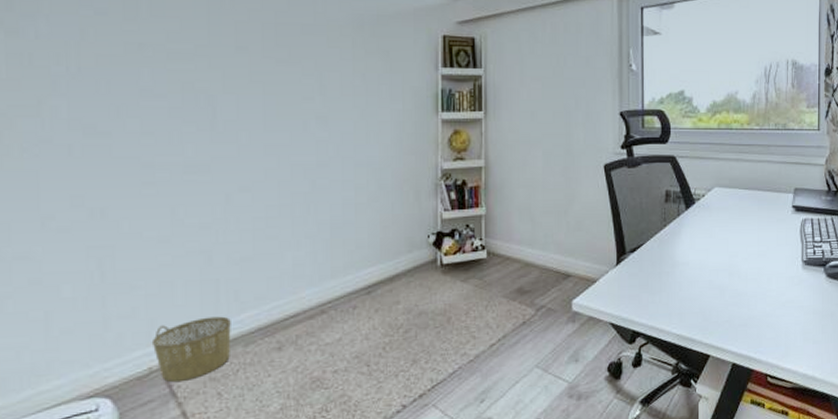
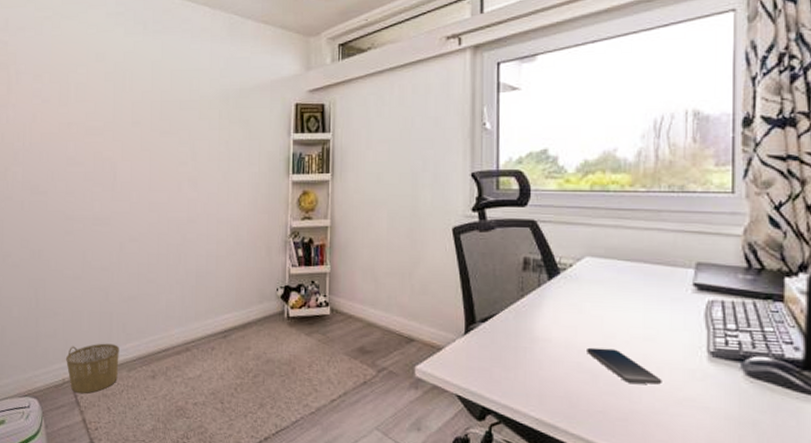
smartphone: none [716,266,771,293] -> present [587,347,662,385]

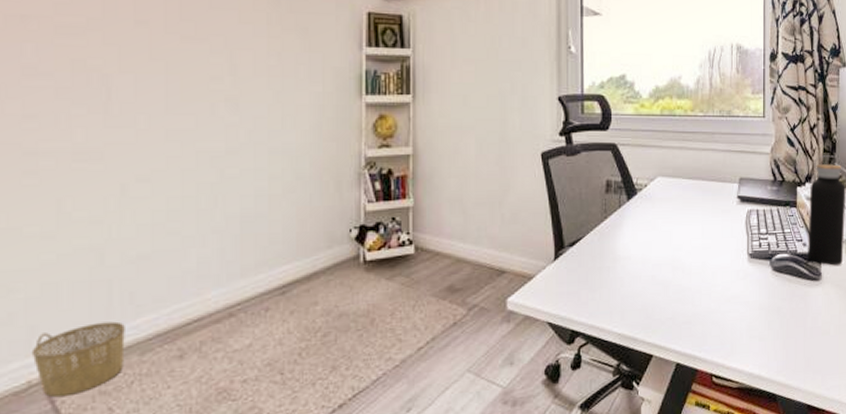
smartphone: present [587,347,662,385] -> none [659,260,716,289]

